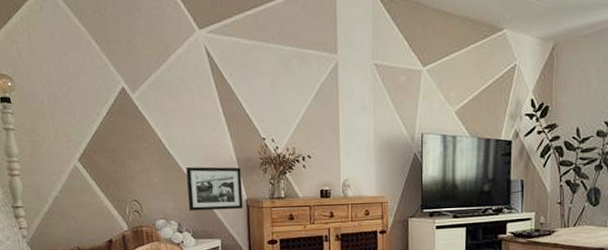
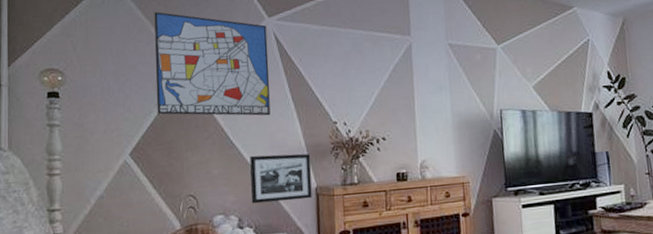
wall art: none [90,20,204,129] -> present [154,12,271,116]

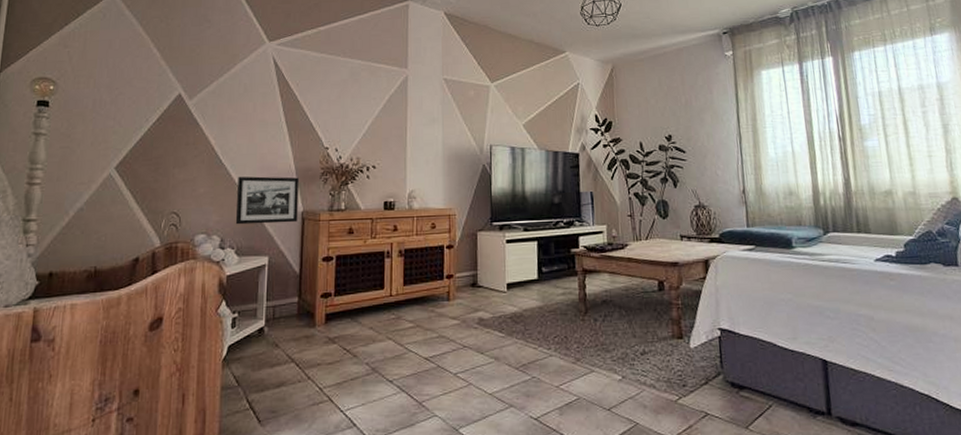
wall art: present [154,12,271,116] -> none [148,29,266,138]

